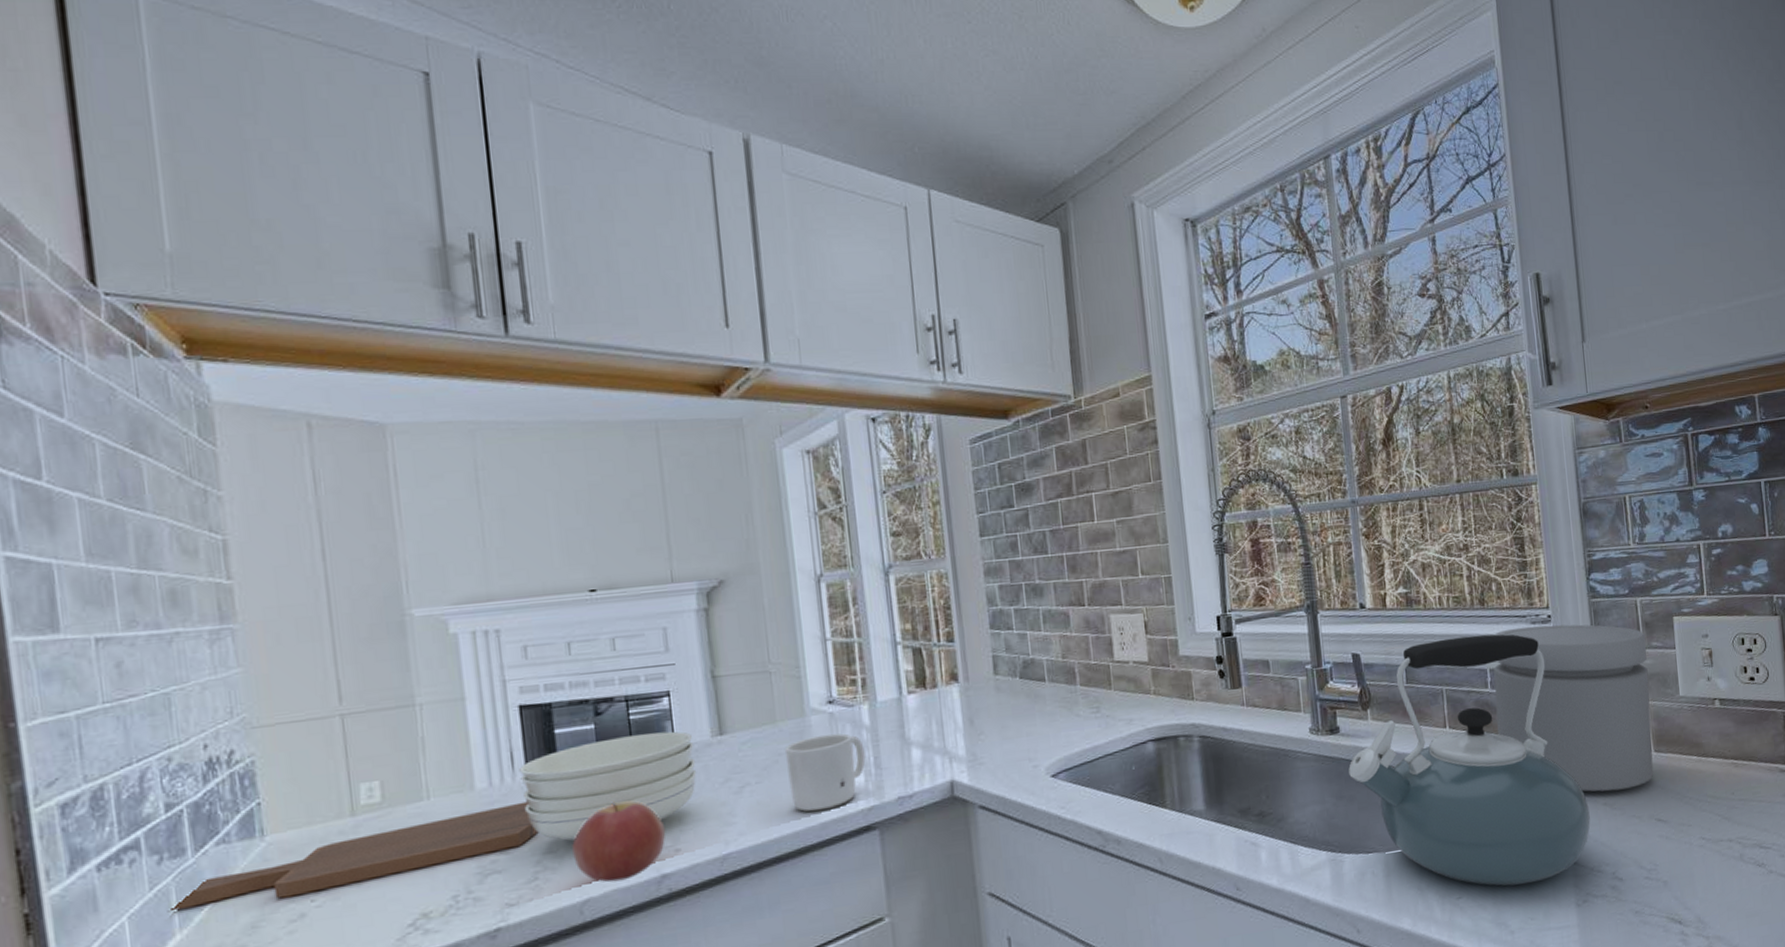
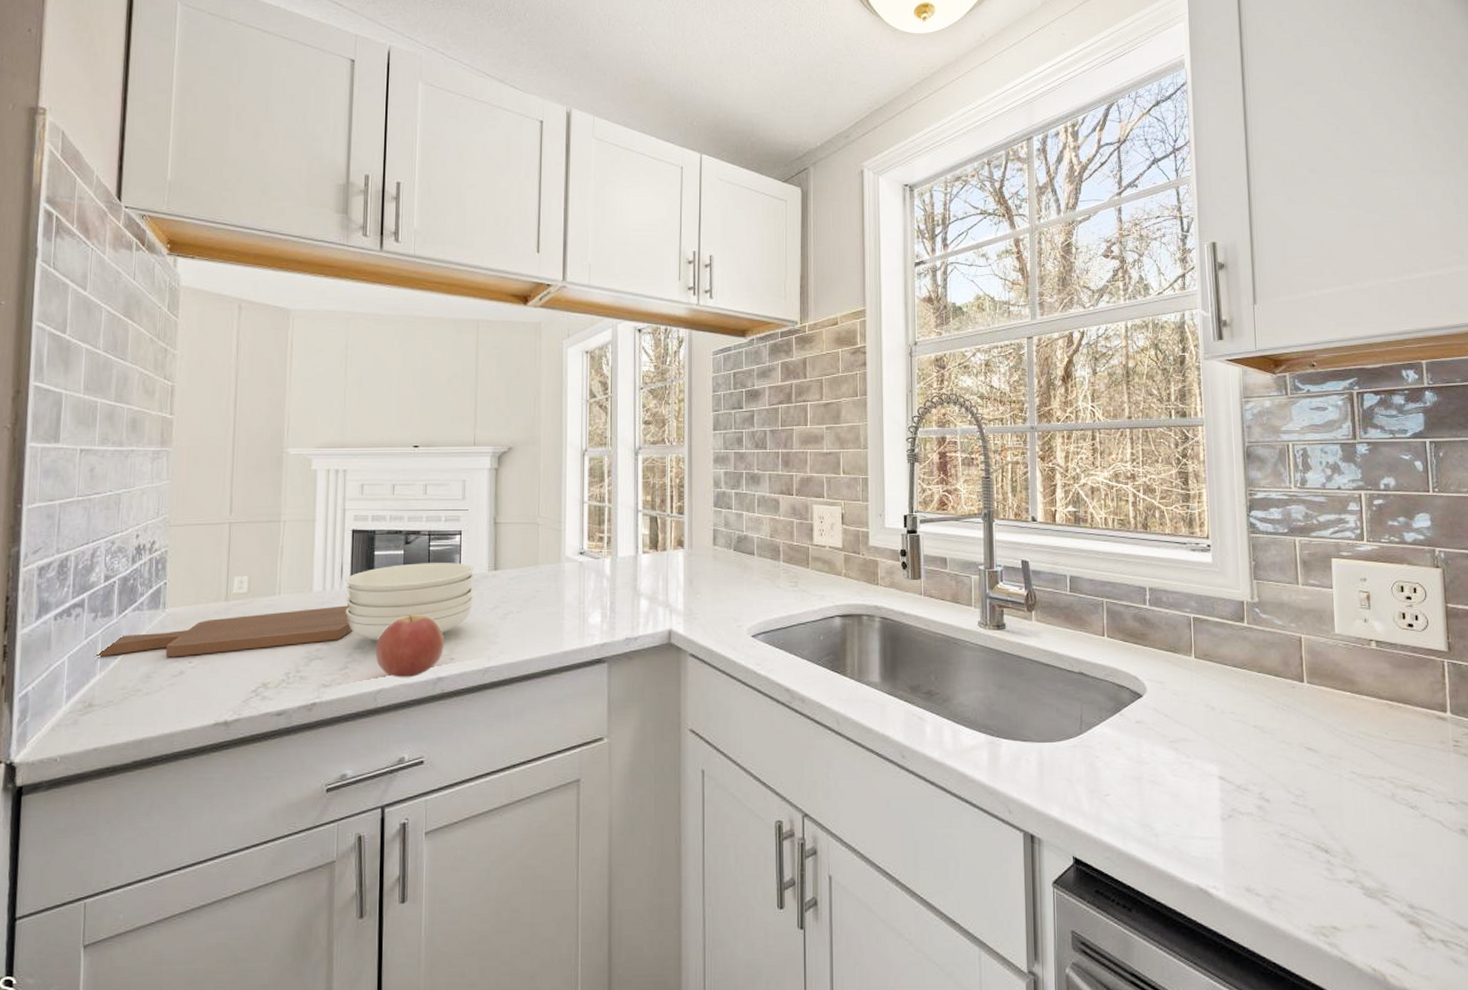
mug: present [784,733,866,813] -> none [541,579,604,642]
kettle: present [1348,634,1591,887] -> none [1010,556,1240,792]
jar: present [1493,624,1654,792] -> none [1152,553,1306,715]

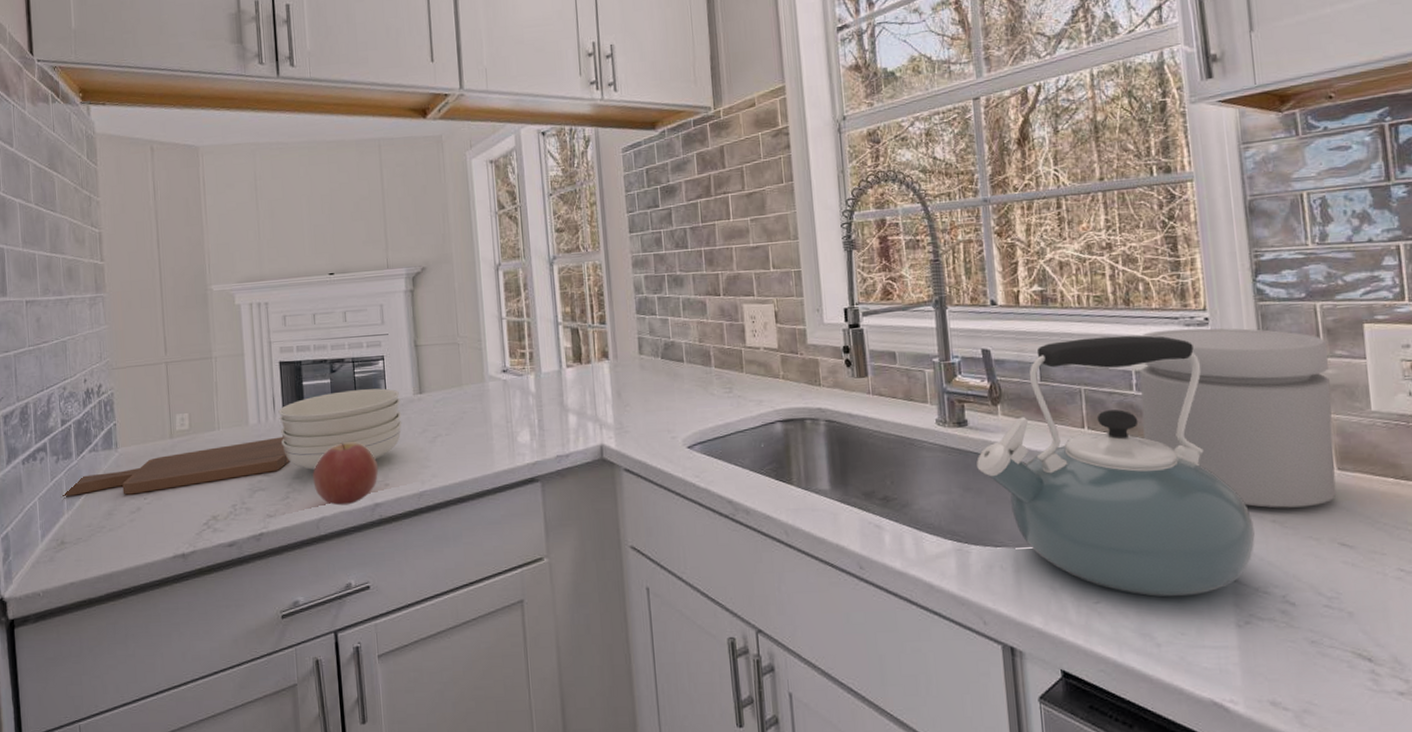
kettle: none [1010,556,1240,792] -> present [976,335,1255,597]
jar: none [1152,553,1306,715] -> present [1139,328,1337,508]

